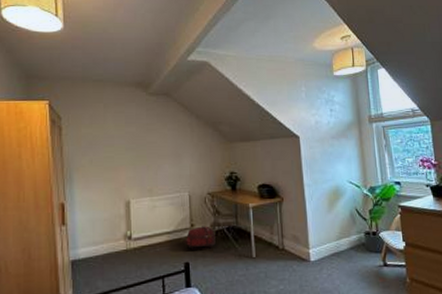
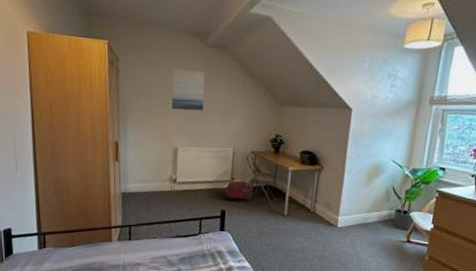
wall art: none [117,119,153,161] -> present [171,68,206,111]

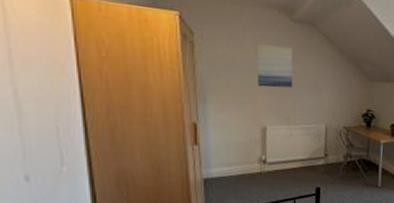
backpack: present [223,180,253,202] -> none [316,156,347,177]

